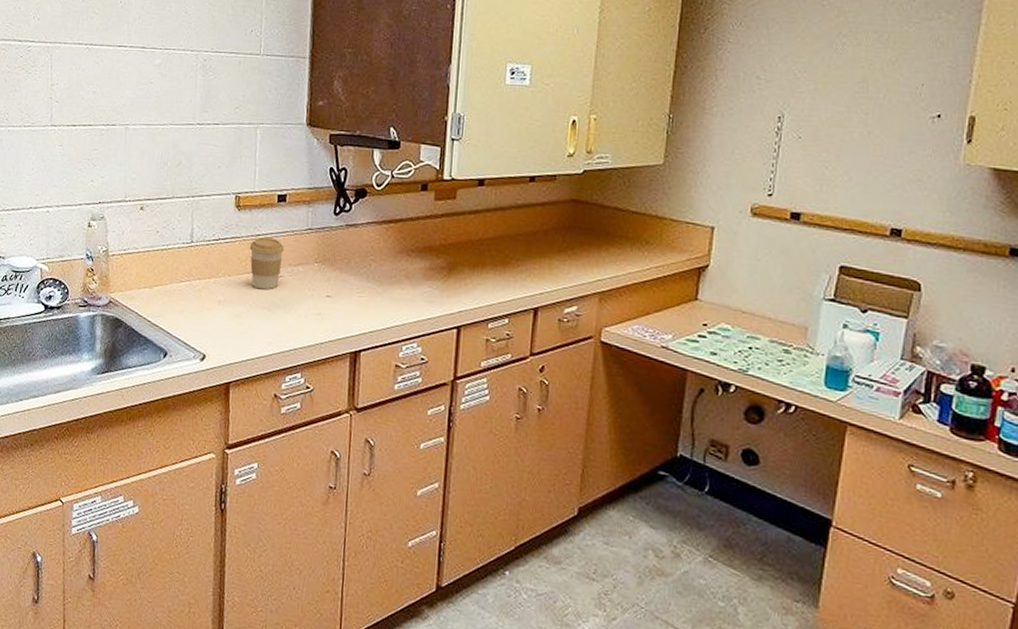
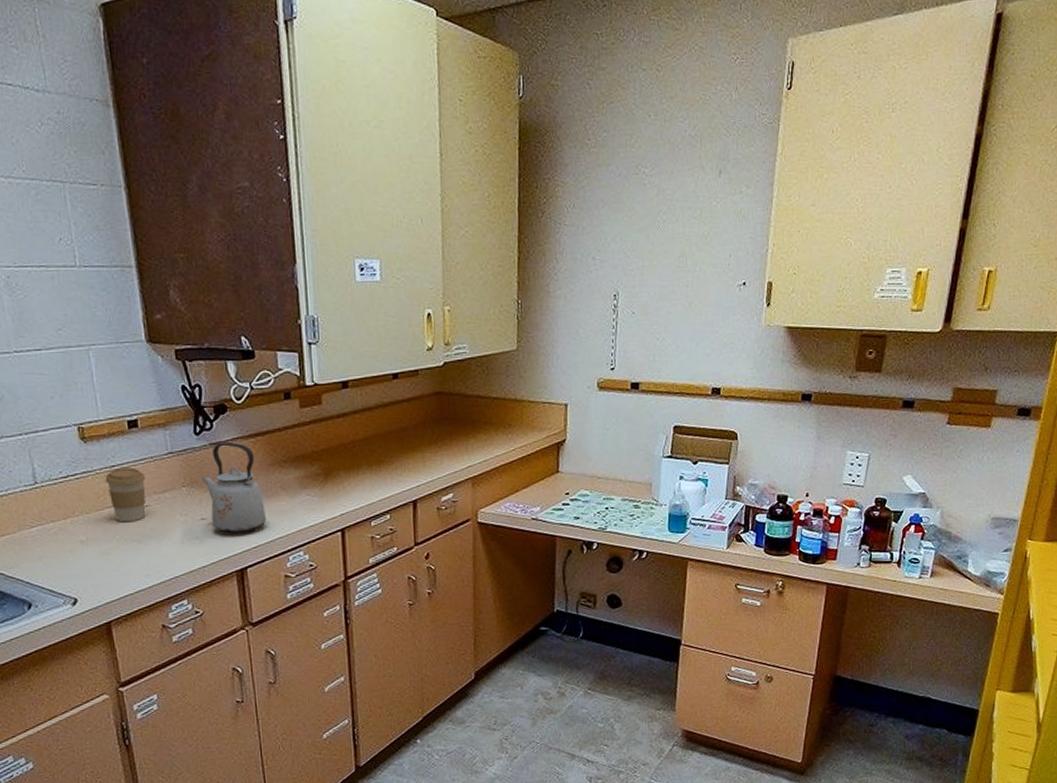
kettle: none [334,225,387,316] -> present [203,442,267,534]

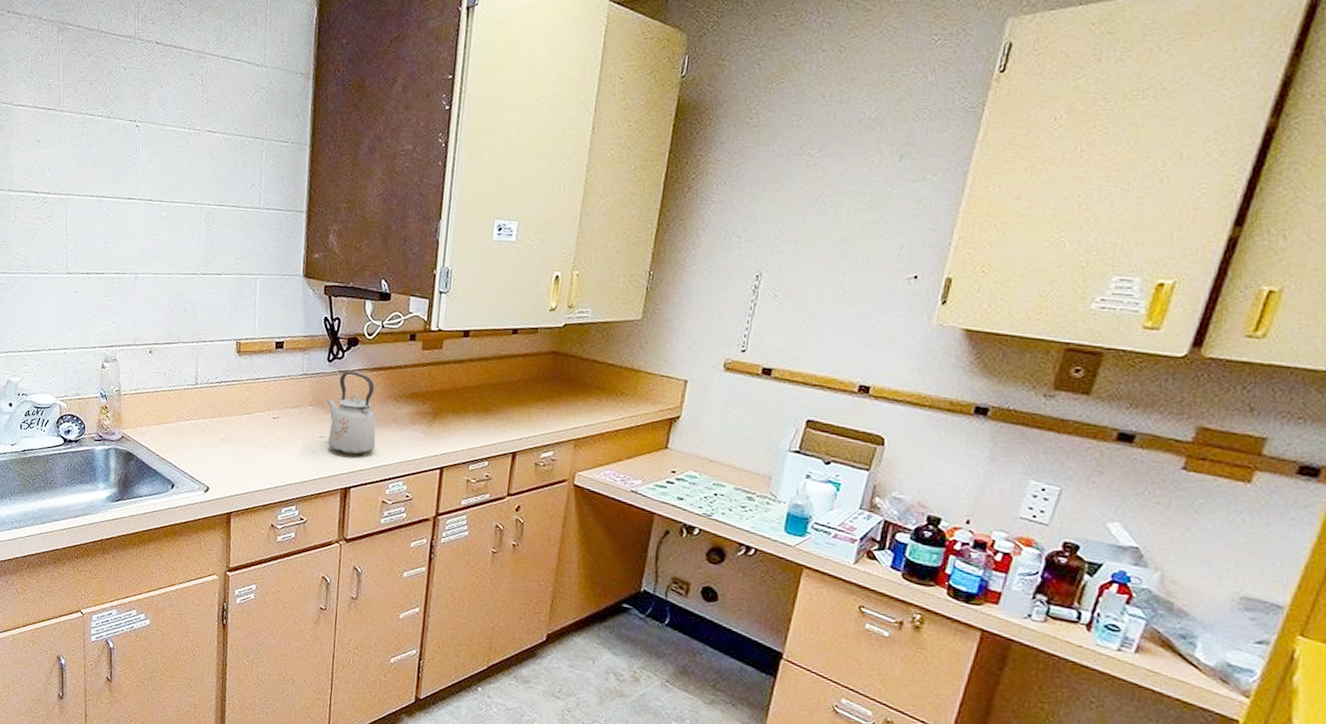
coffee cup: present [105,467,146,523] -> none [249,381,282,429]

